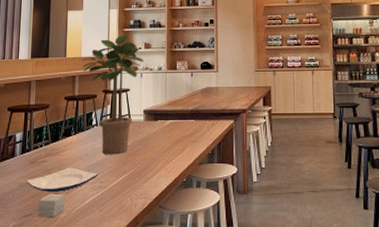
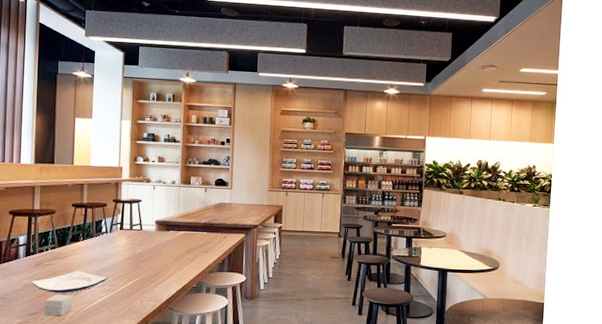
potted plant: present [81,34,144,155] -> none [90,146,157,261]

